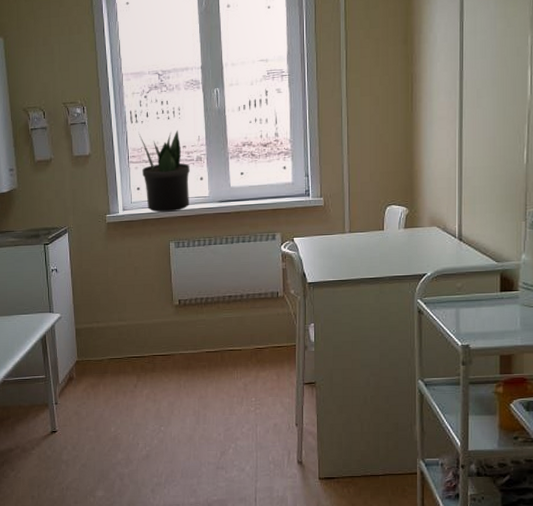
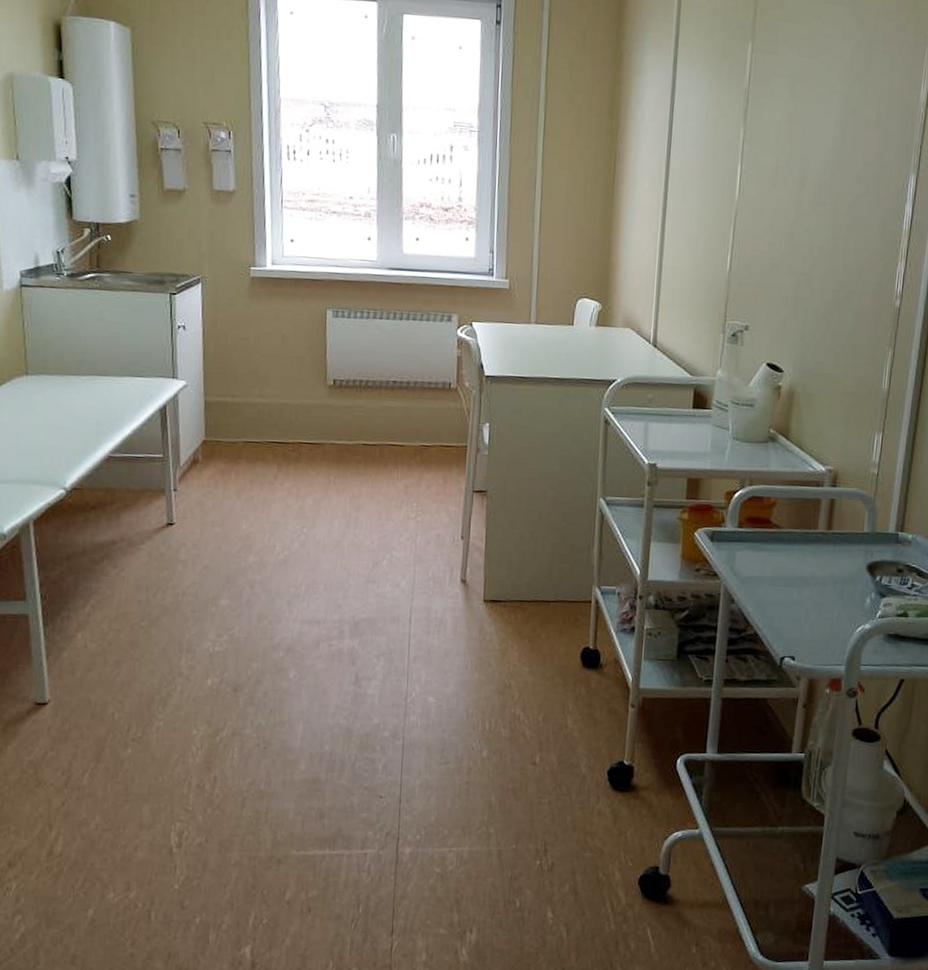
planter: present [138,130,190,213] -> none [296,174,356,275]

